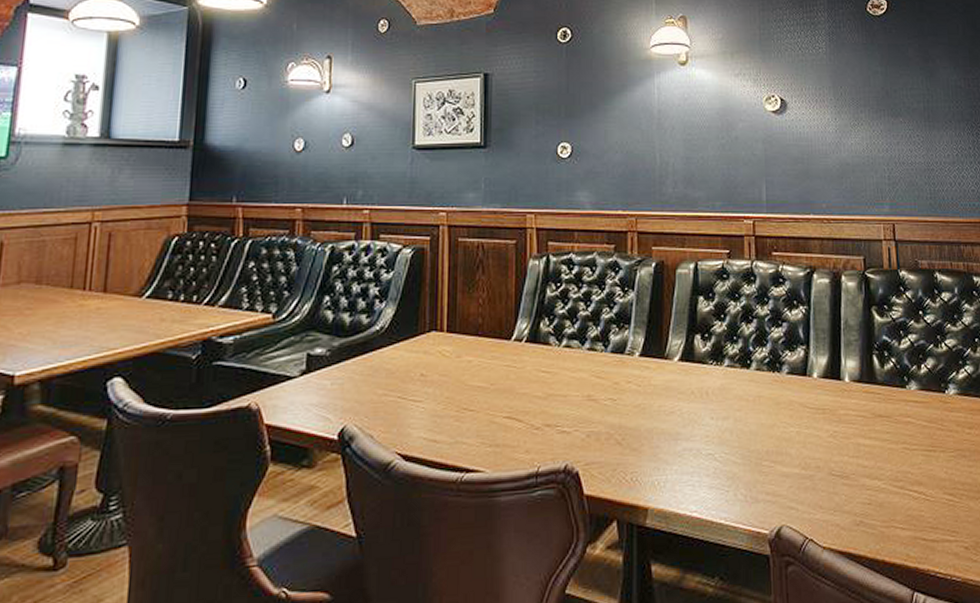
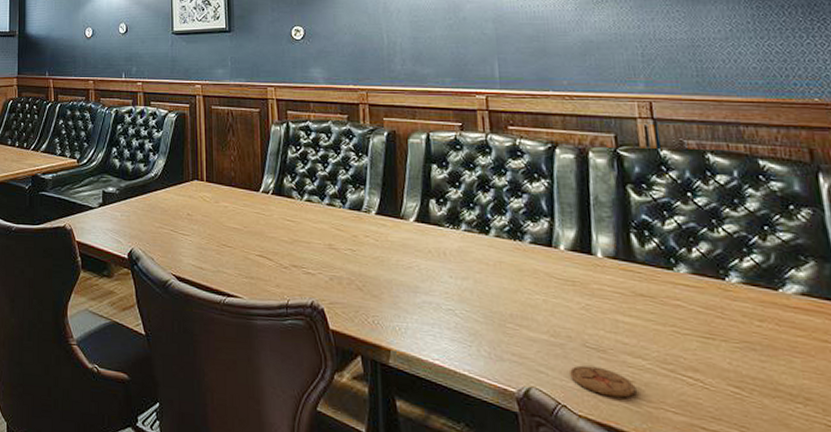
coaster: none [817,494,872,523] -> present [570,365,636,398]

